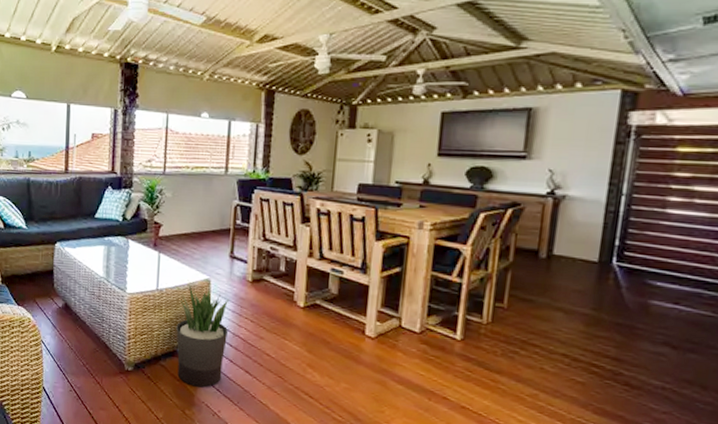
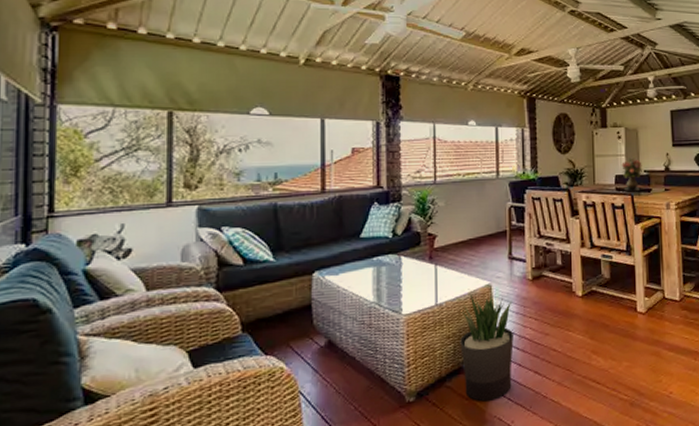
bouquet: none [367,164,394,205] -> present [621,156,643,192]

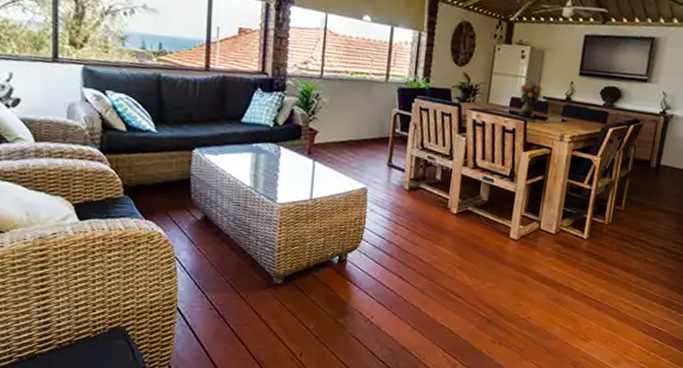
planter: present [460,293,514,402] -> none [330,193,385,296]

